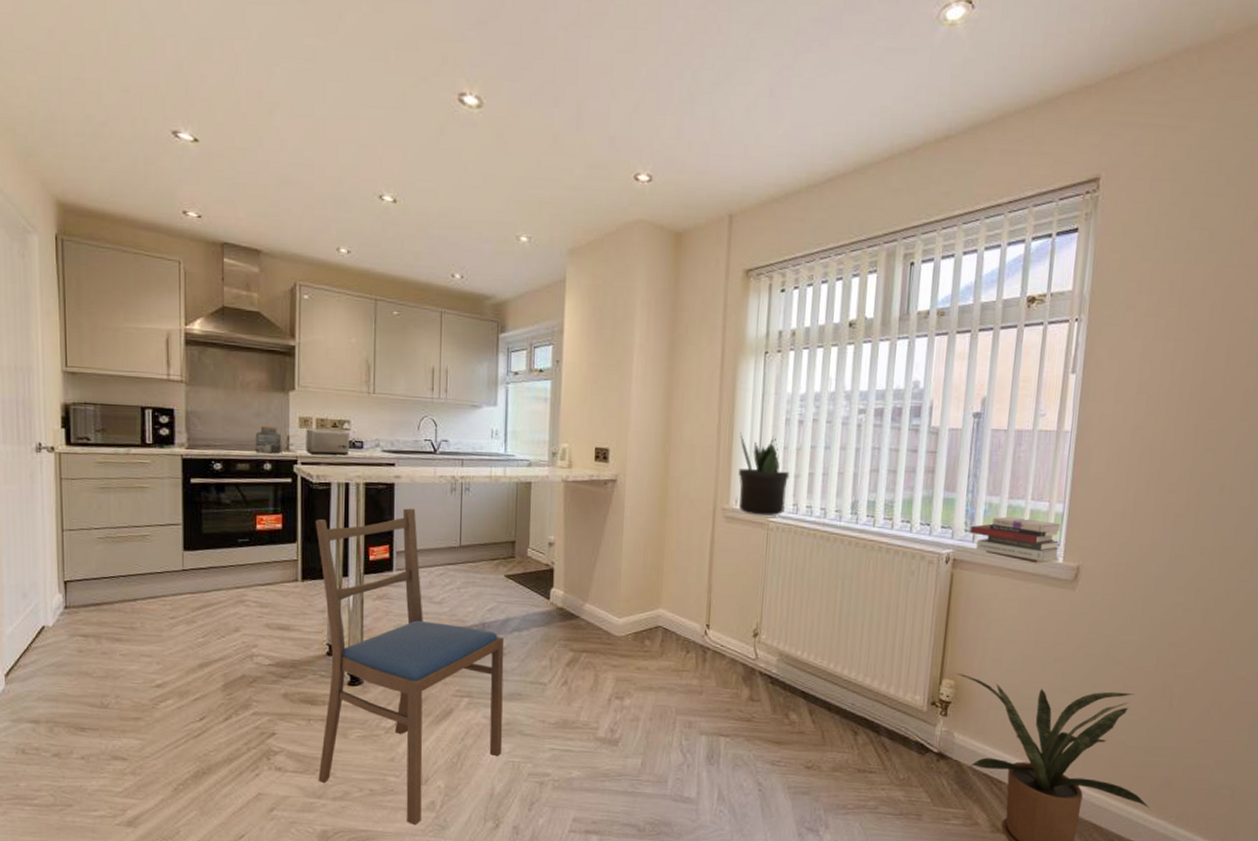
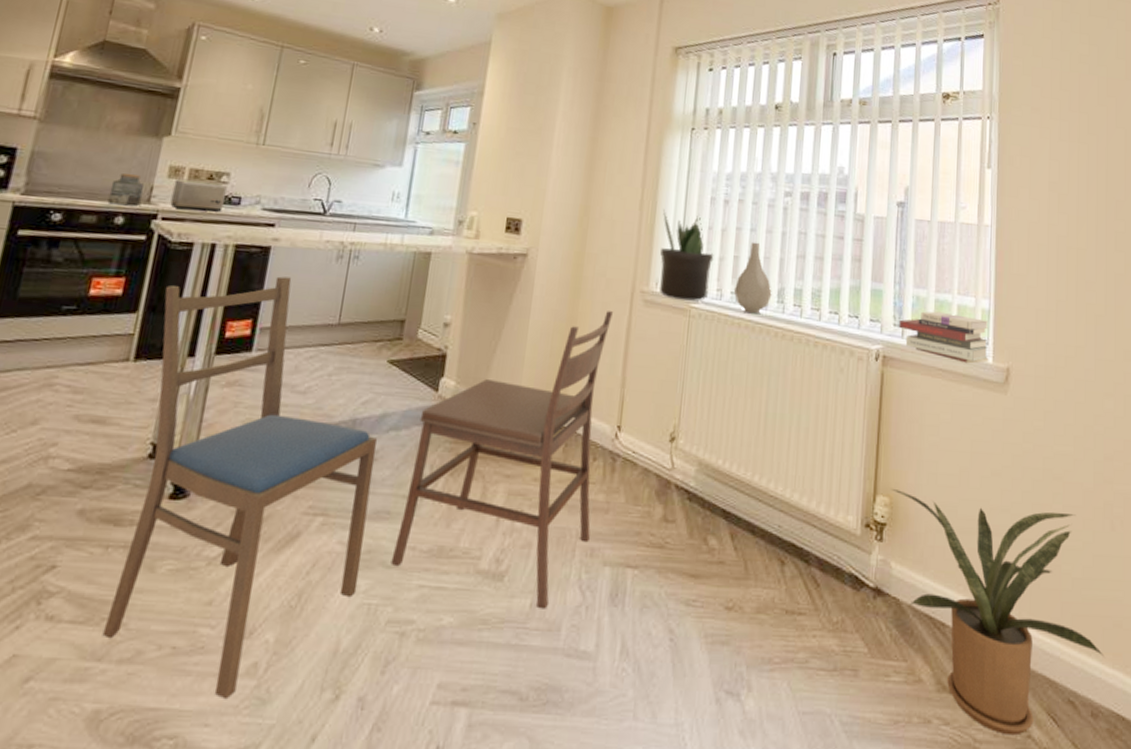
dining chair: none [526,527,698,767] -> present [390,311,614,609]
vase: none [809,459,846,525] -> present [733,241,772,314]

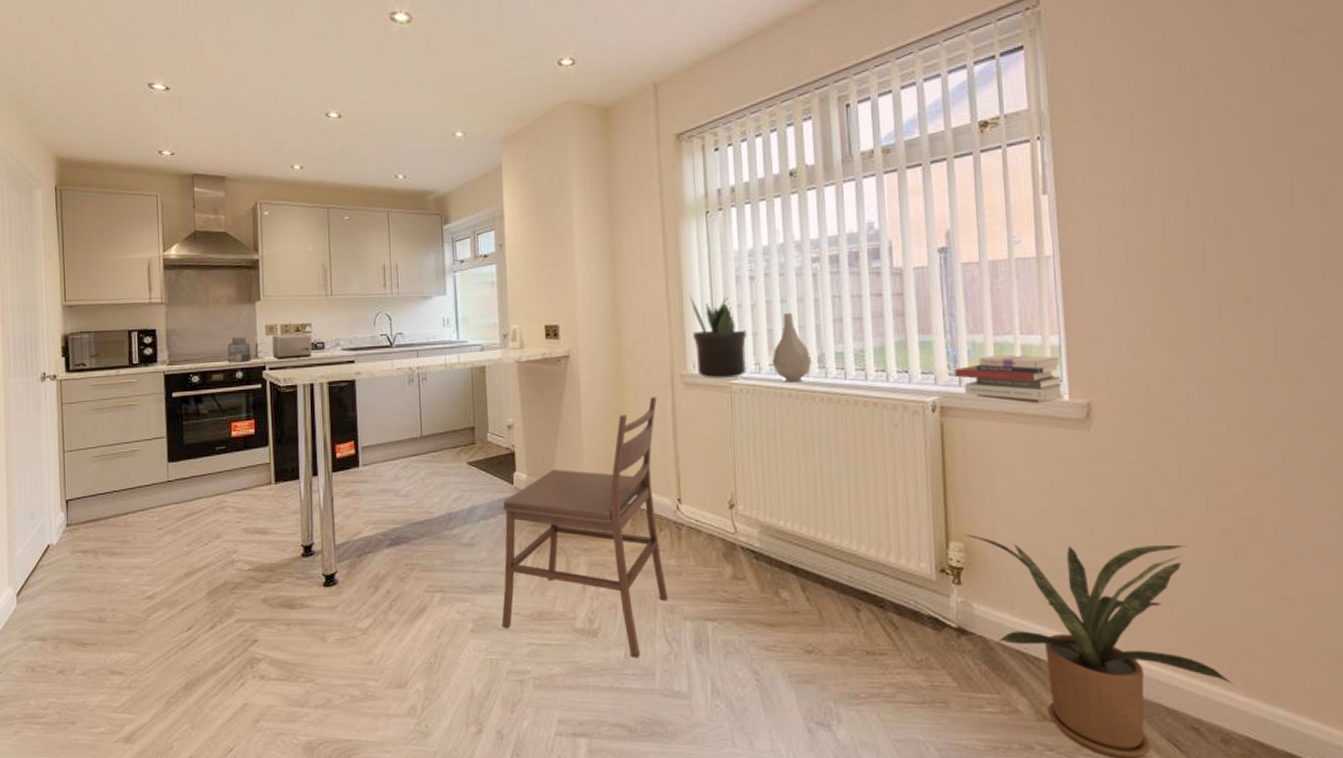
dining chair: present [102,276,377,700] -> none [285,403,479,733]

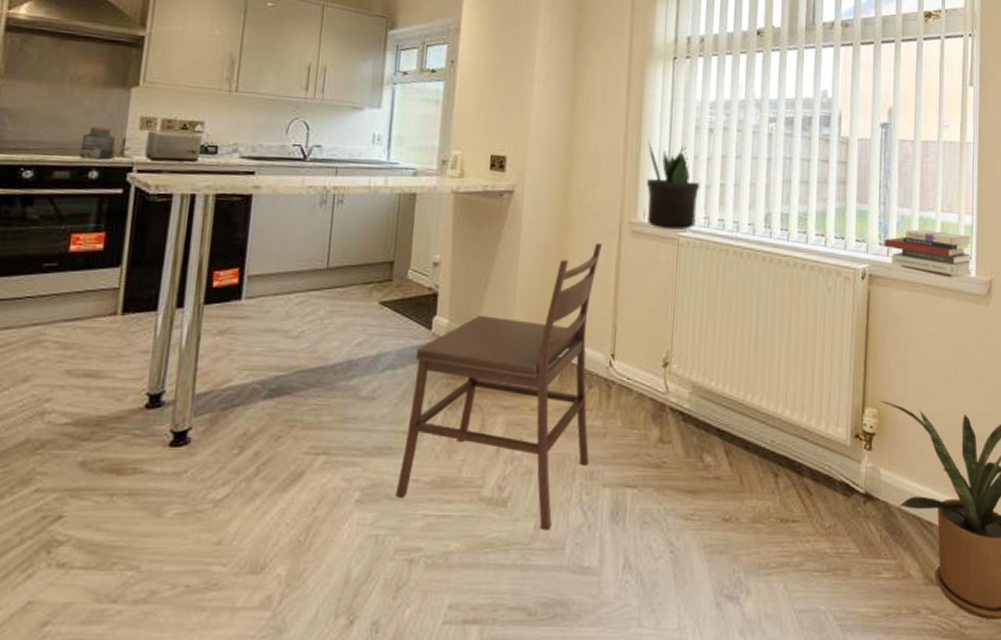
vase: present [771,312,812,382] -> none [721,169,759,240]

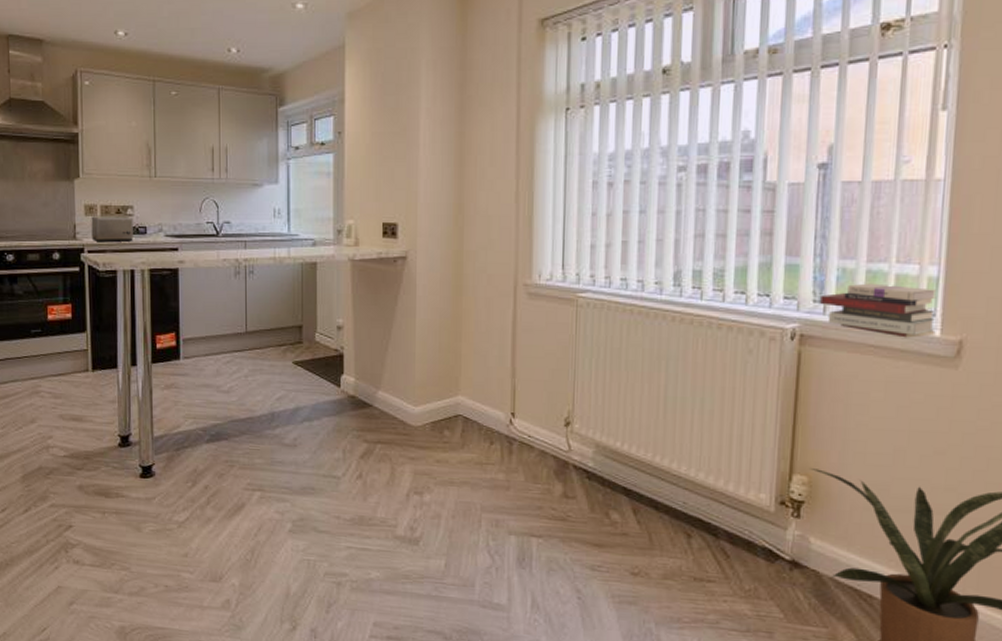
jar: present [79,127,117,160] -> none [43,216,70,243]
dining chair: present [395,243,603,531] -> none [321,306,498,569]
planter: present [647,140,700,230] -> none [541,199,600,291]

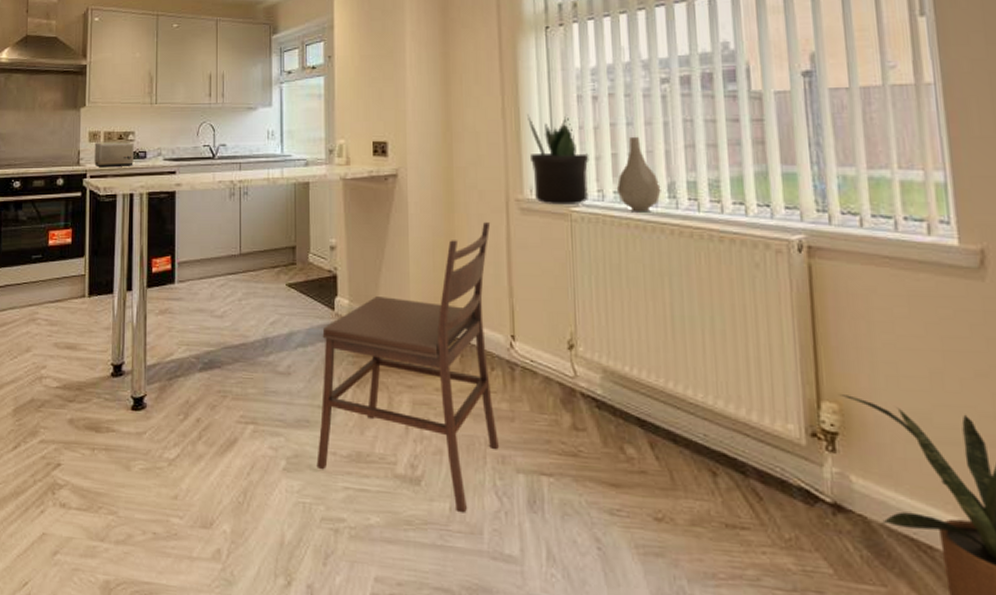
dining chair: none [321,306,498,569] -> present [316,222,499,513]
planter: none [541,199,600,291] -> present [527,114,589,205]
vase: none [623,224,667,300] -> present [616,136,661,212]
books: present [820,283,937,338] -> none [824,191,953,248]

